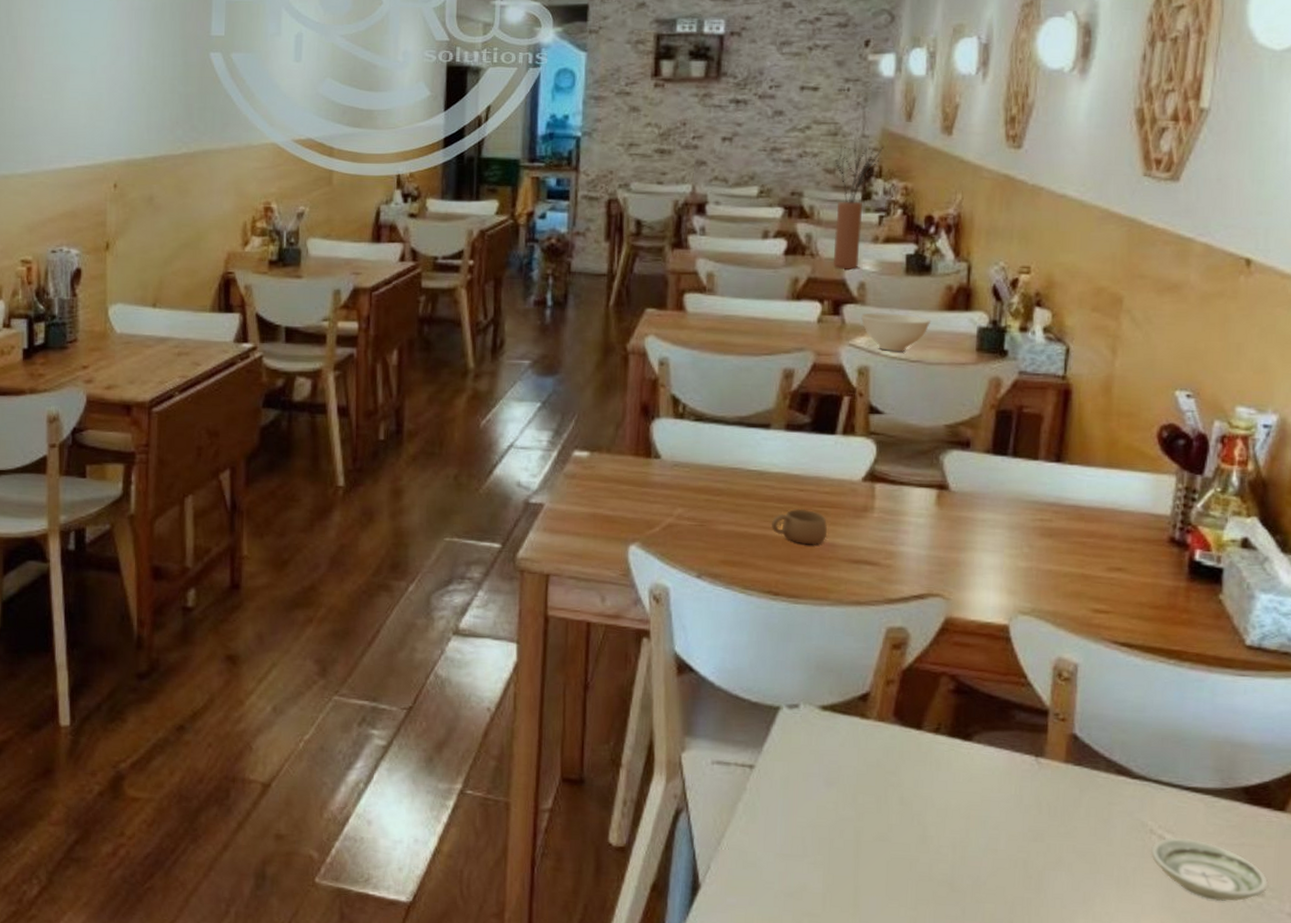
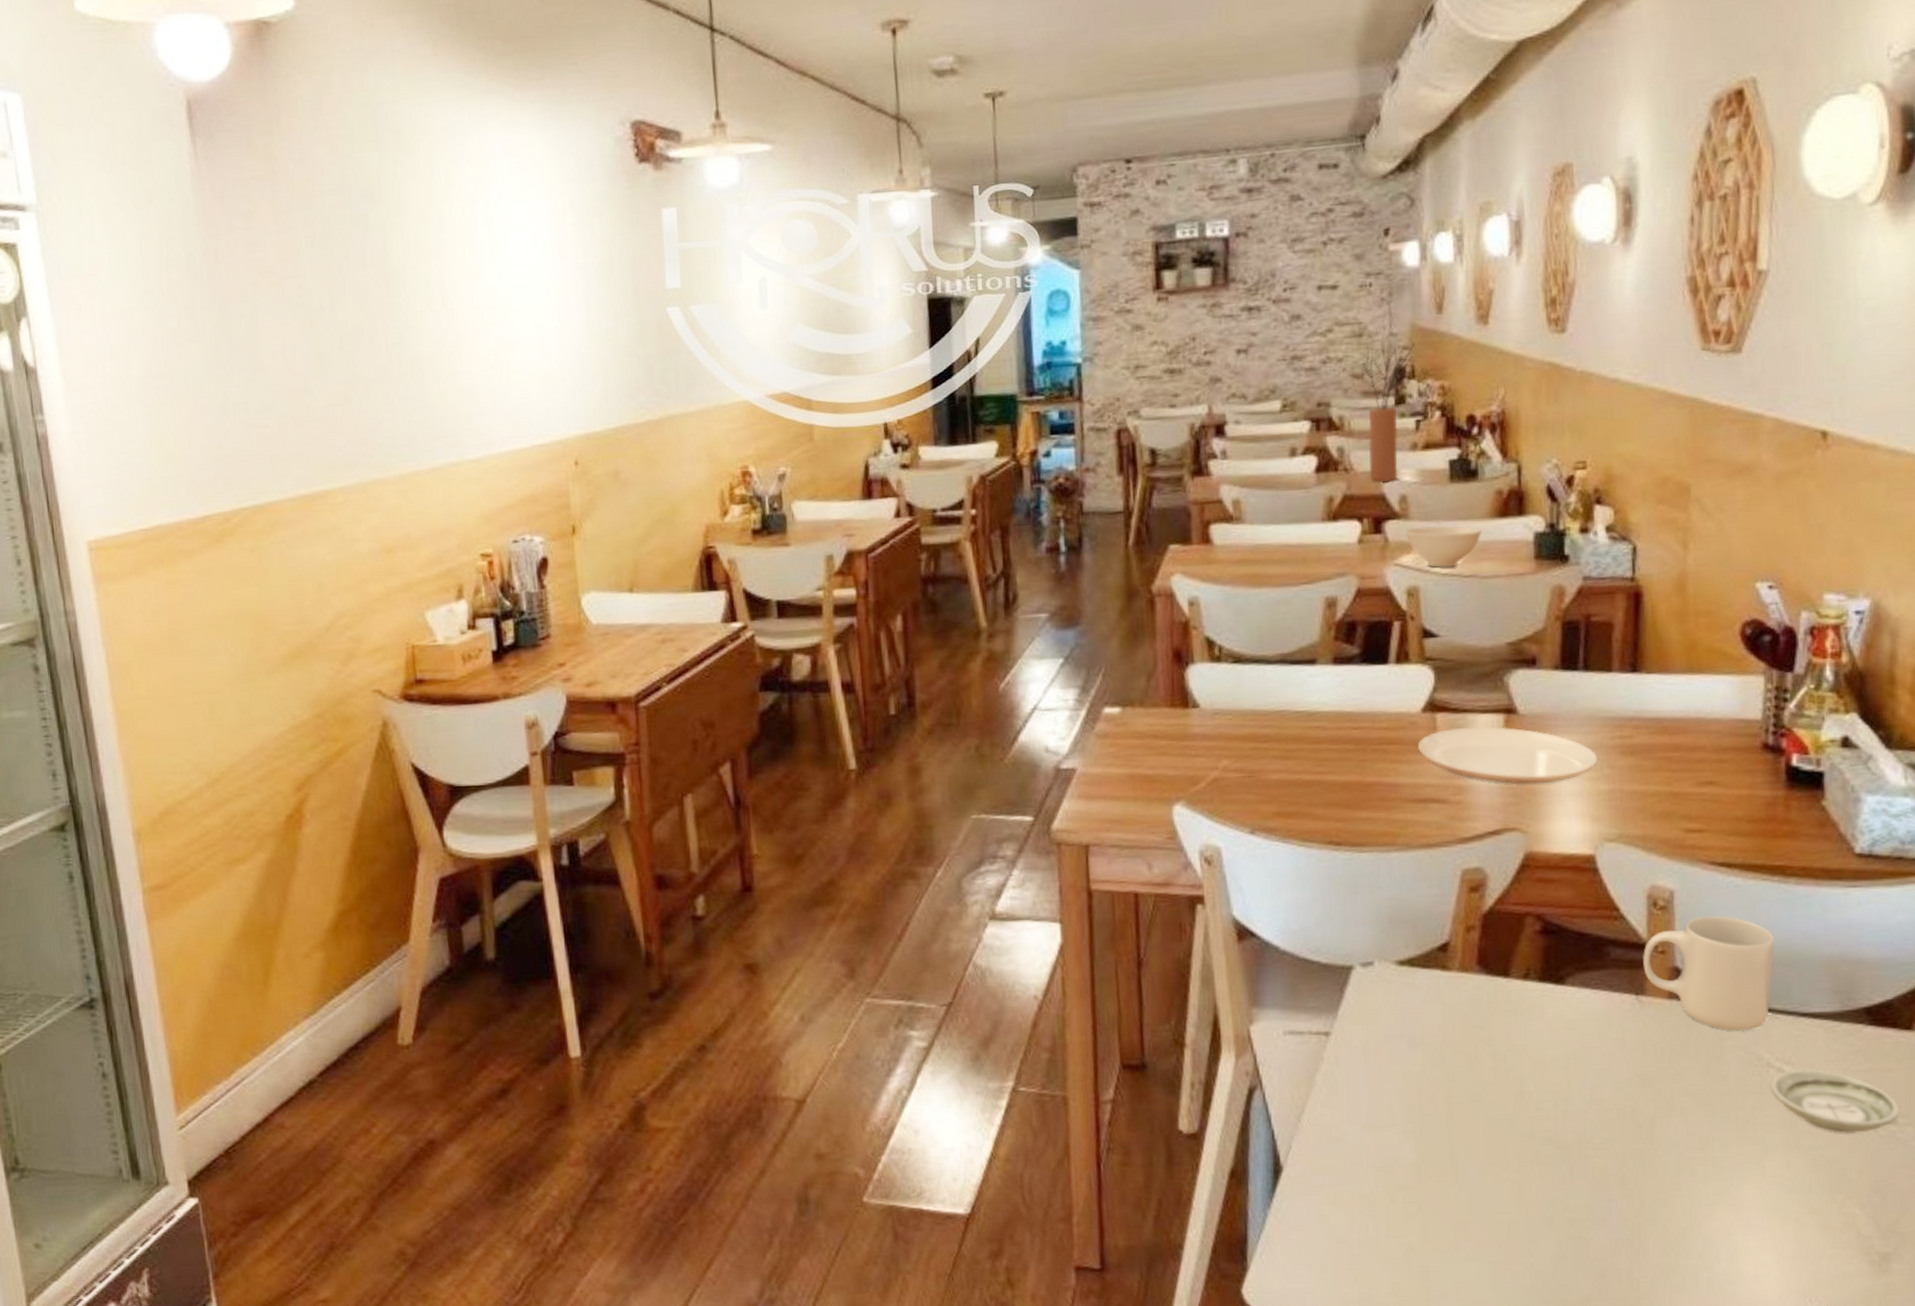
cup: present [772,508,827,545] -> none [1327,748,1388,787]
plate: none [856,498,1018,556] -> present [1418,727,1597,785]
cup: none [1044,690,1165,798] -> present [1643,915,1774,1031]

